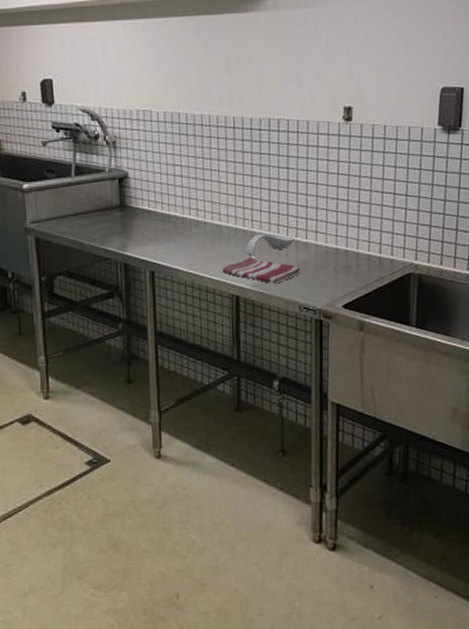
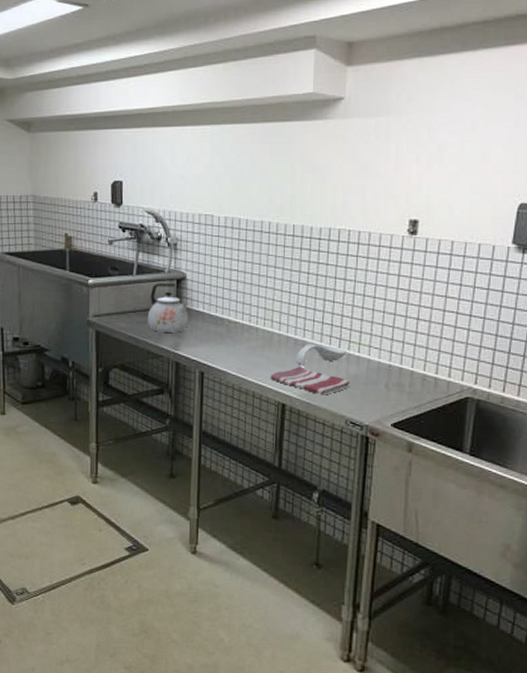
kettle: none [90,183,135,234] -> present [147,283,189,333]

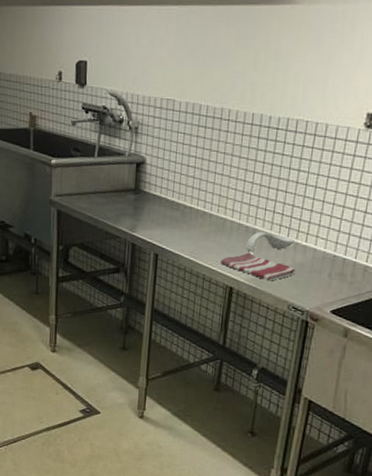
kettle: present [147,283,189,333] -> none [106,166,147,215]

